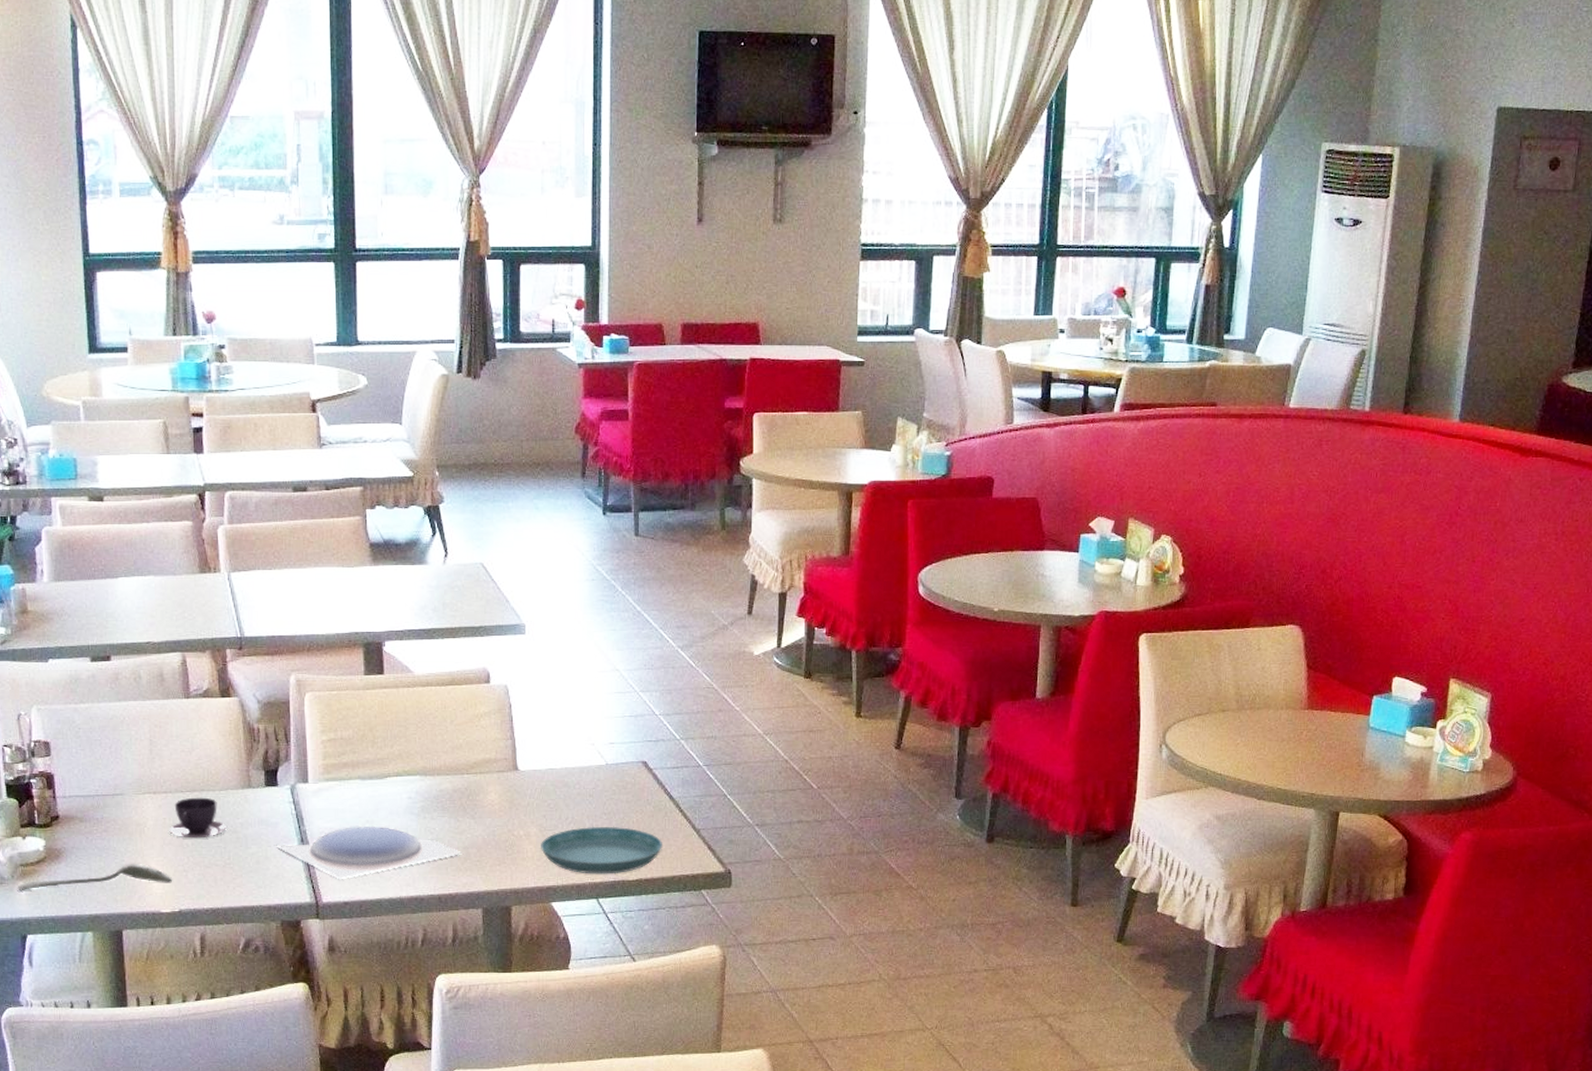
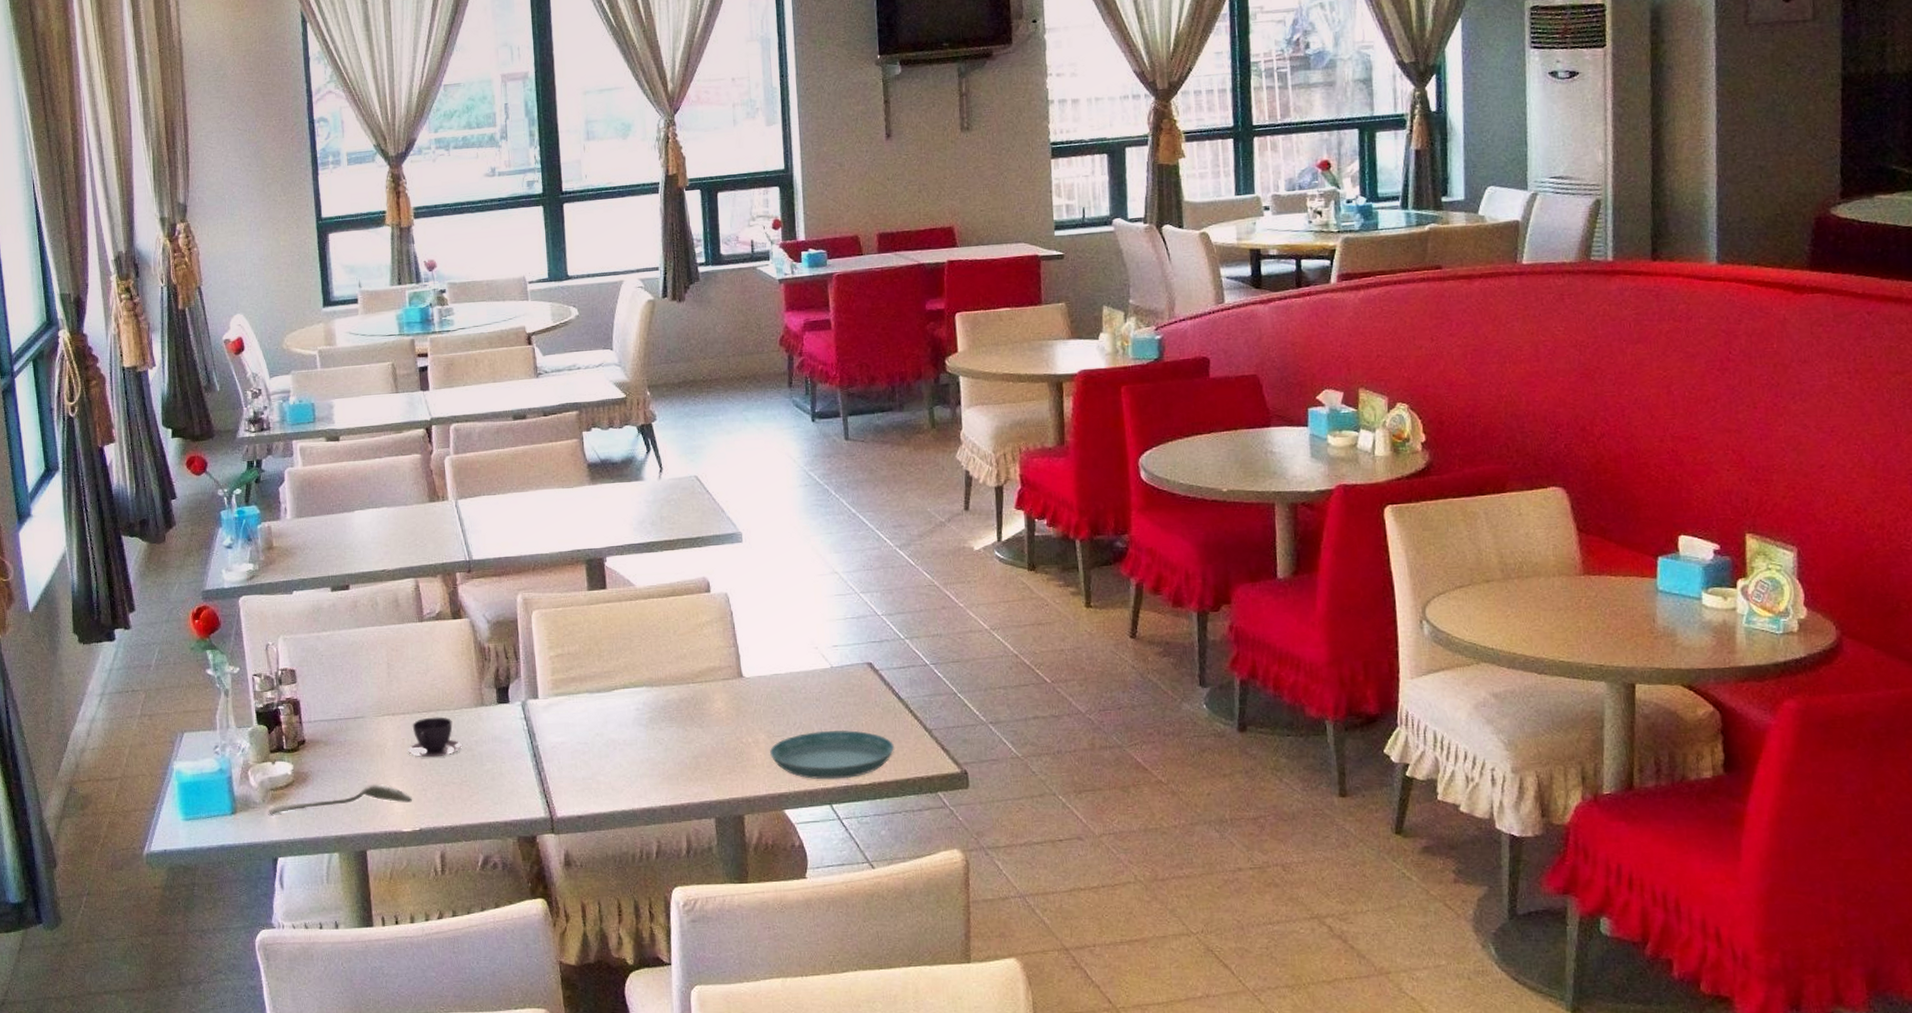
plate: present [275,825,462,879] -> none [509,738,692,793]

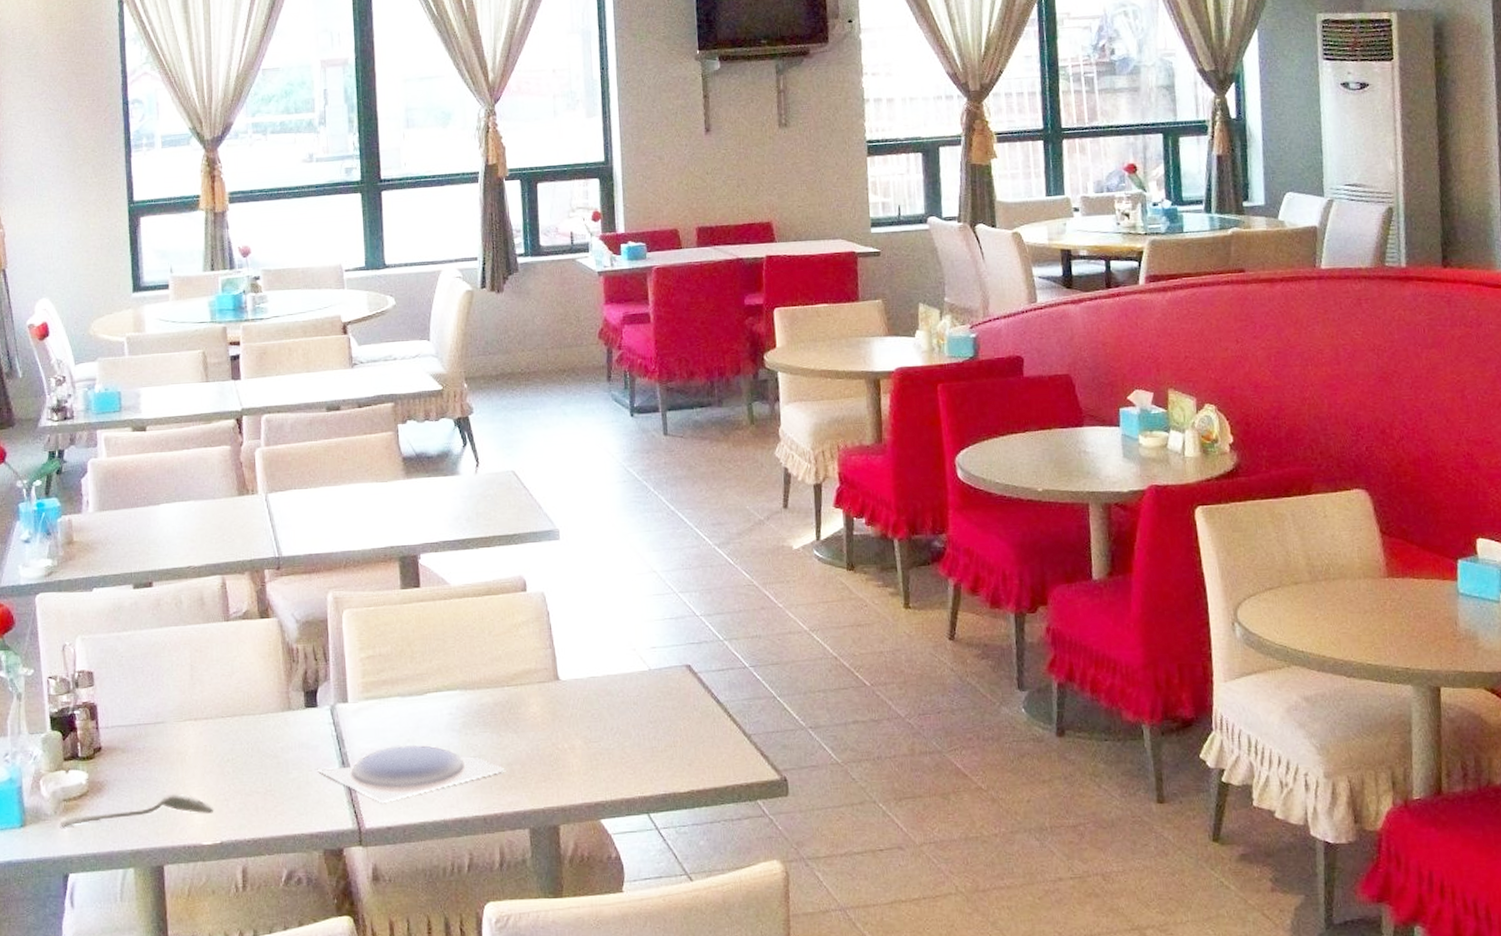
teacup: present [408,717,463,758] -> none [210,722,268,766]
plate: none [509,738,692,793] -> present [316,744,506,802]
saucer: present [770,729,894,780] -> none [586,735,713,788]

